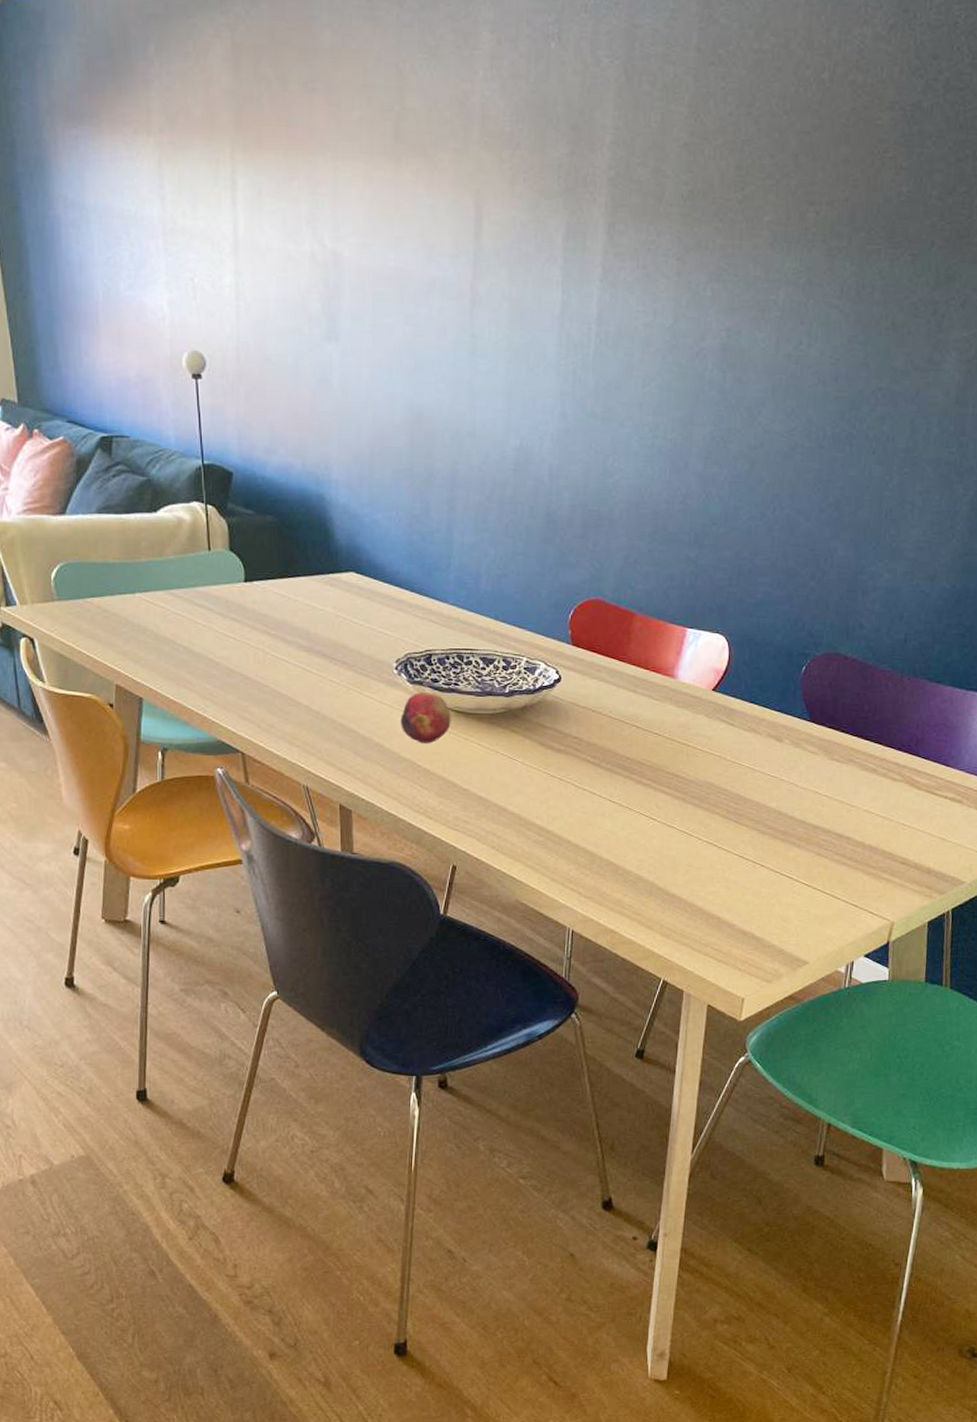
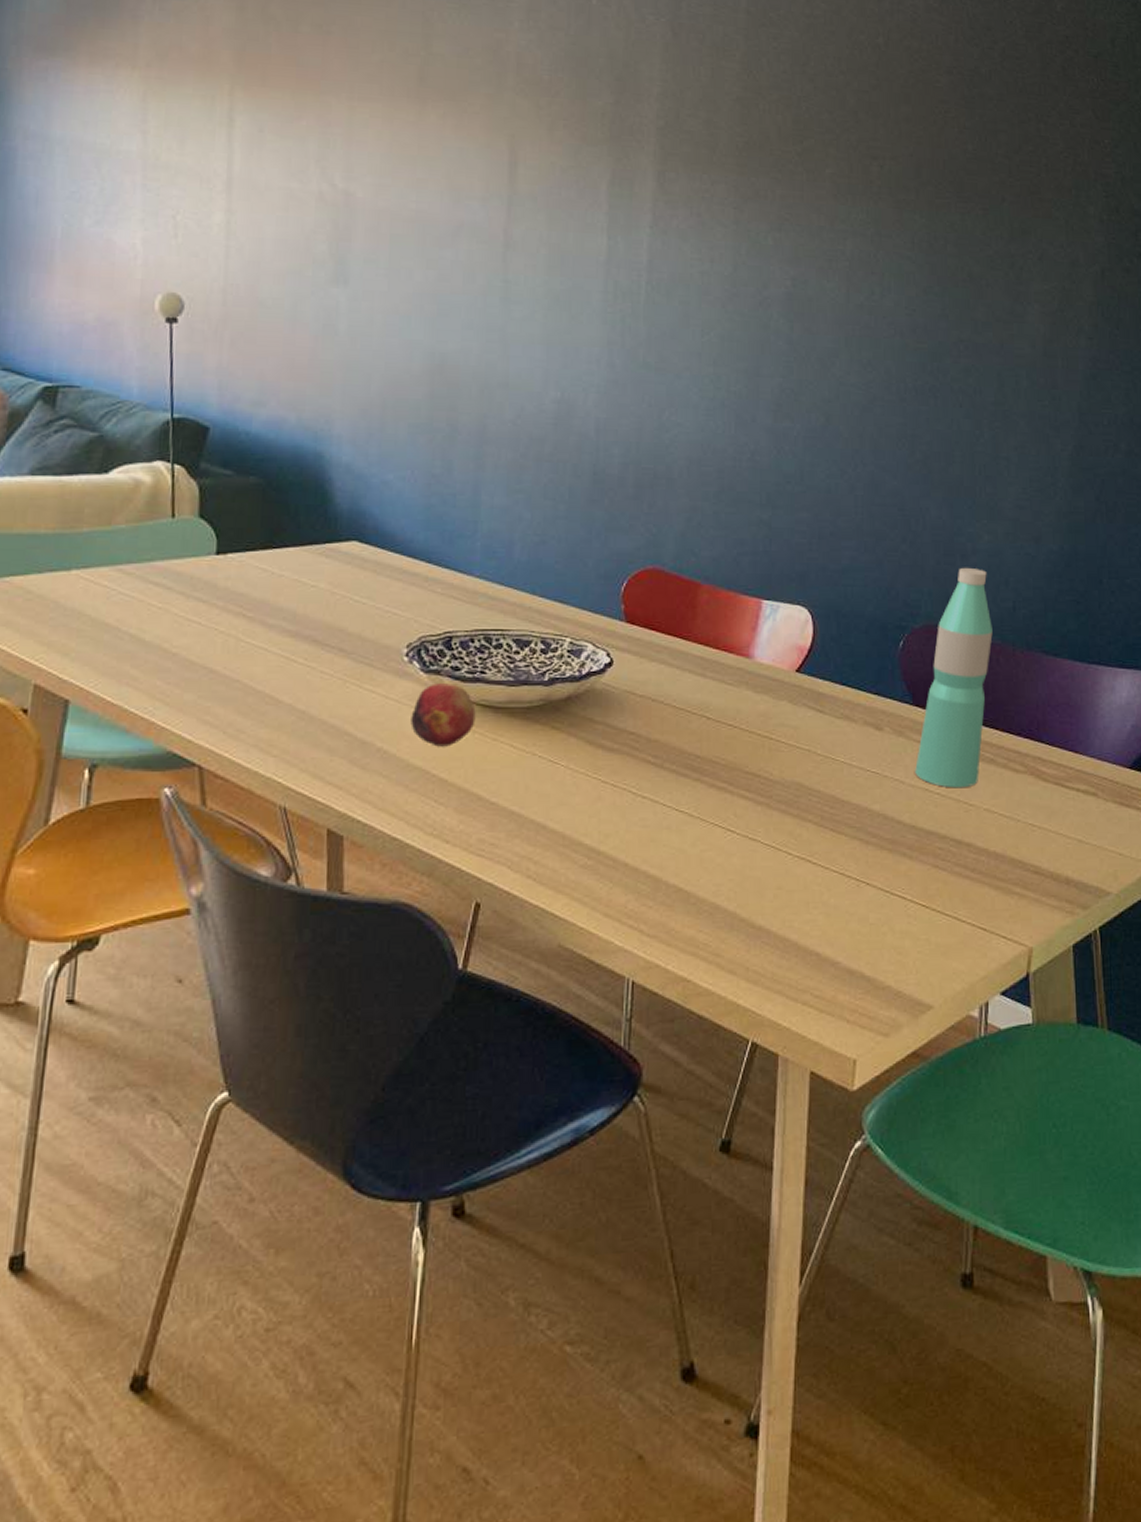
water bottle: none [808,602,885,792] -> present [915,567,993,788]

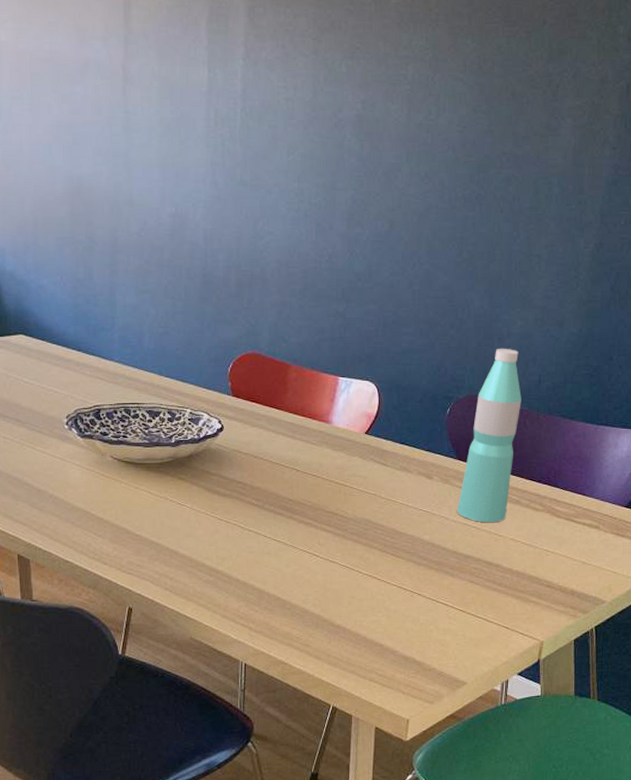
fruit: present [410,683,476,747] -> none [73,445,121,493]

